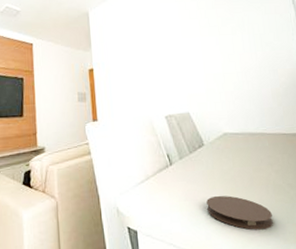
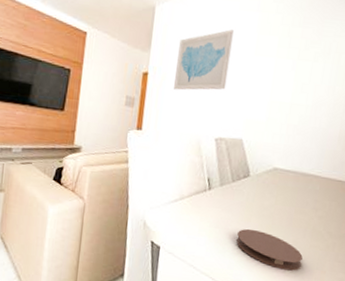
wall art: none [115,20,164,80] -> present [174,30,234,90]

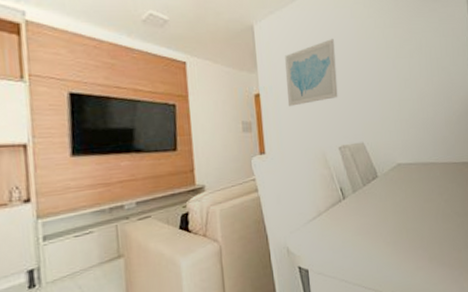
coaster: present [236,228,303,271] -> none [379,227,440,260]

